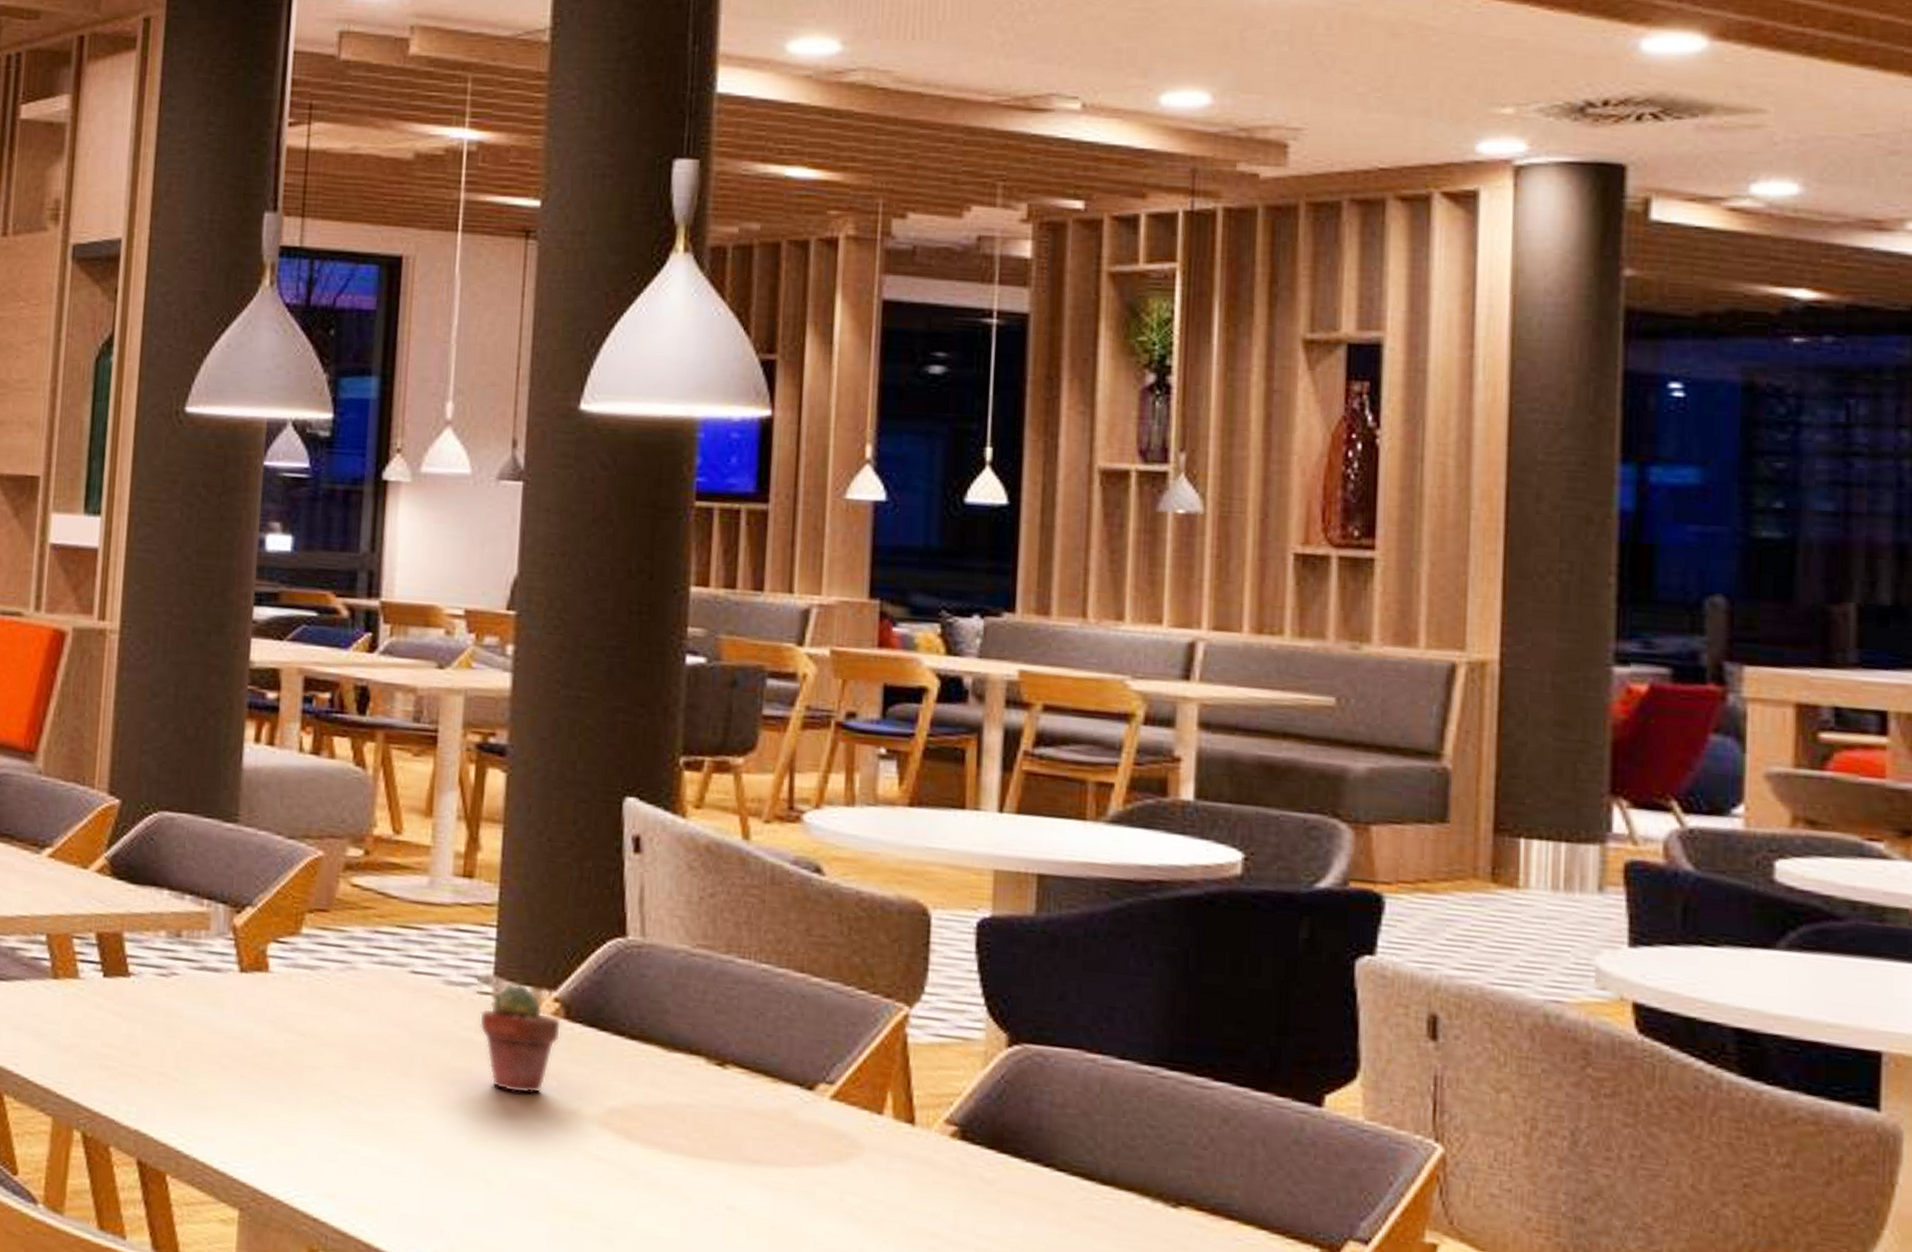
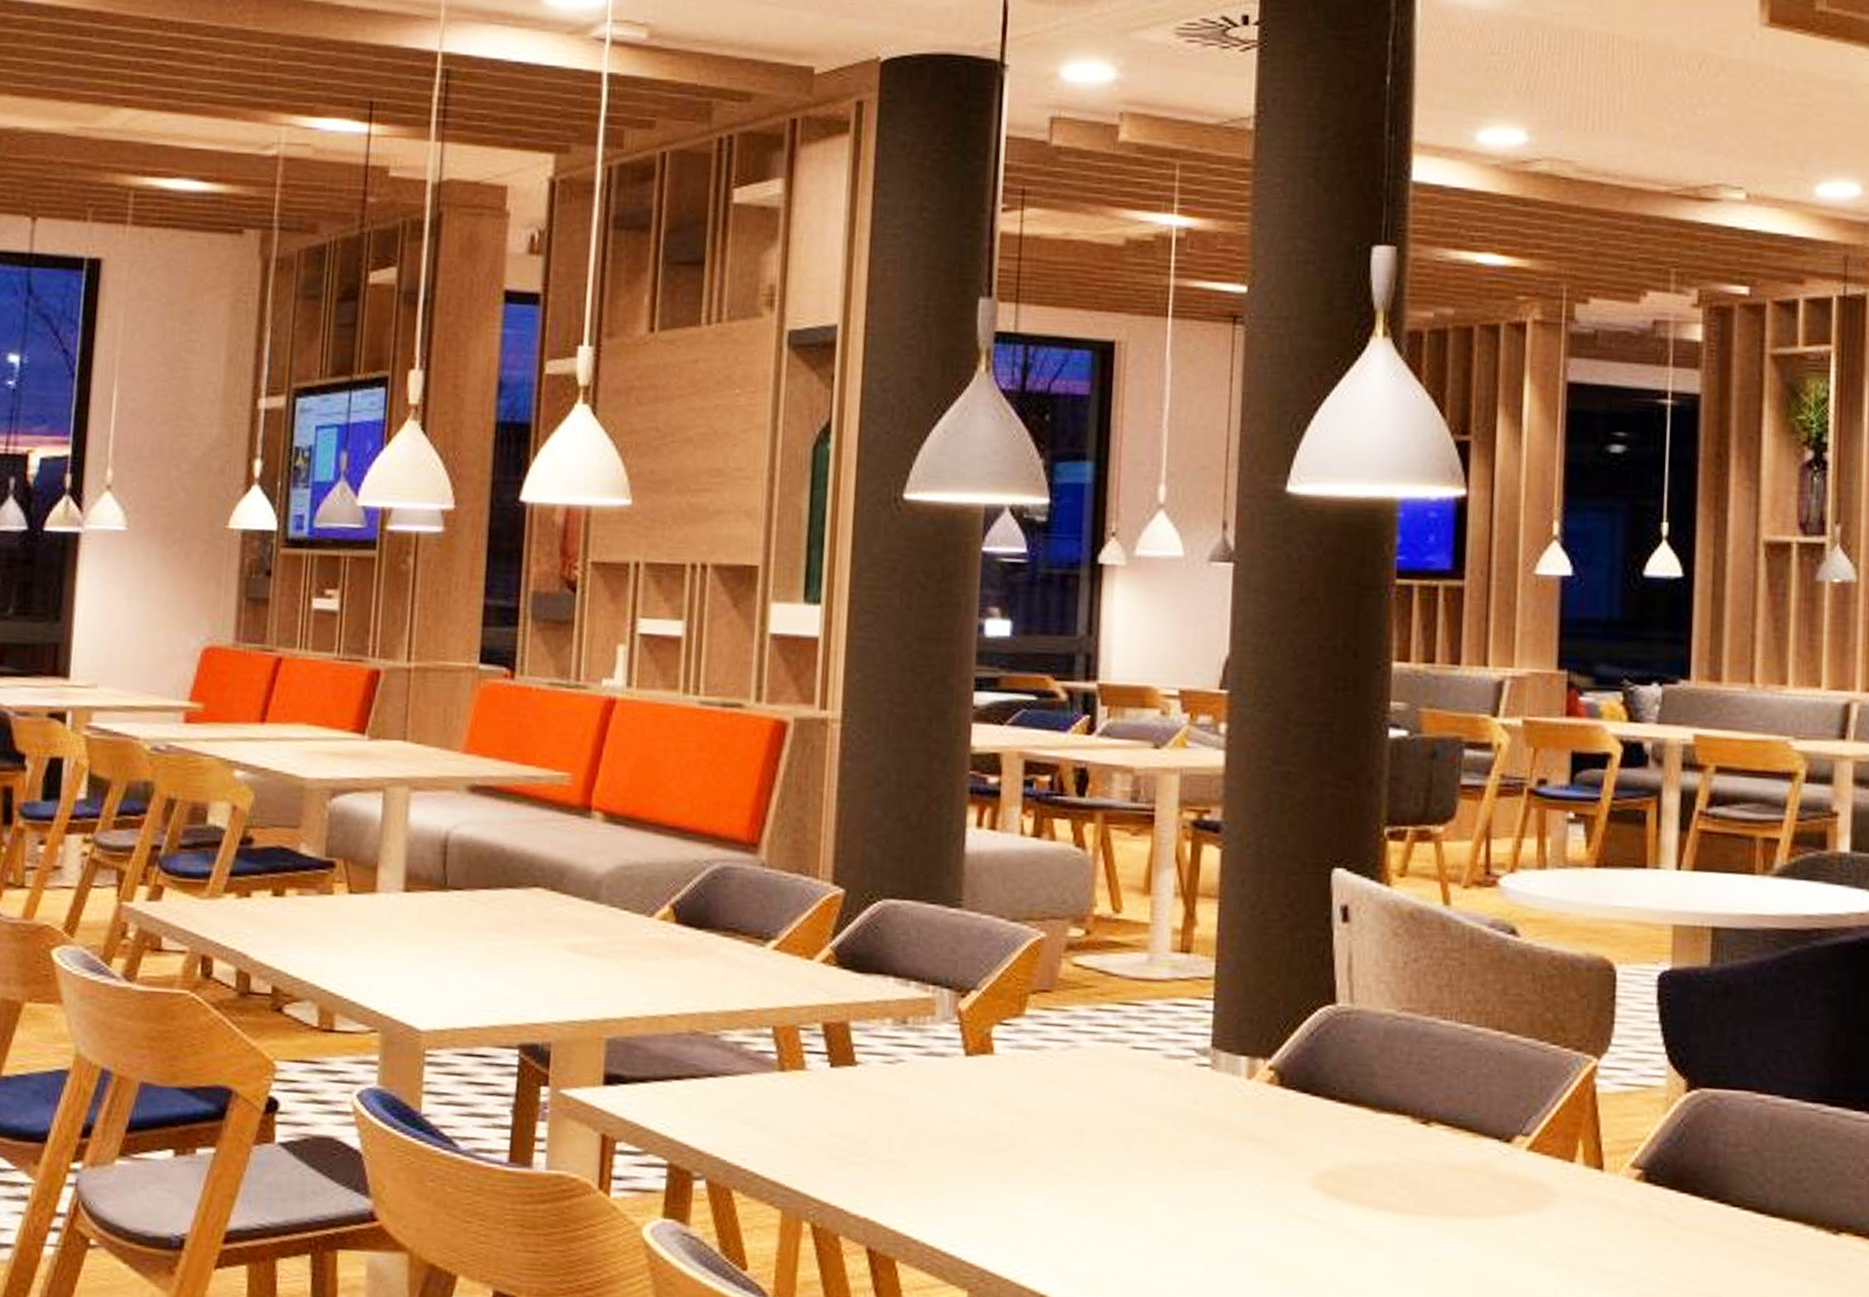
potted succulent: present [479,984,562,1094] -> none [1197,1055,1276,1161]

